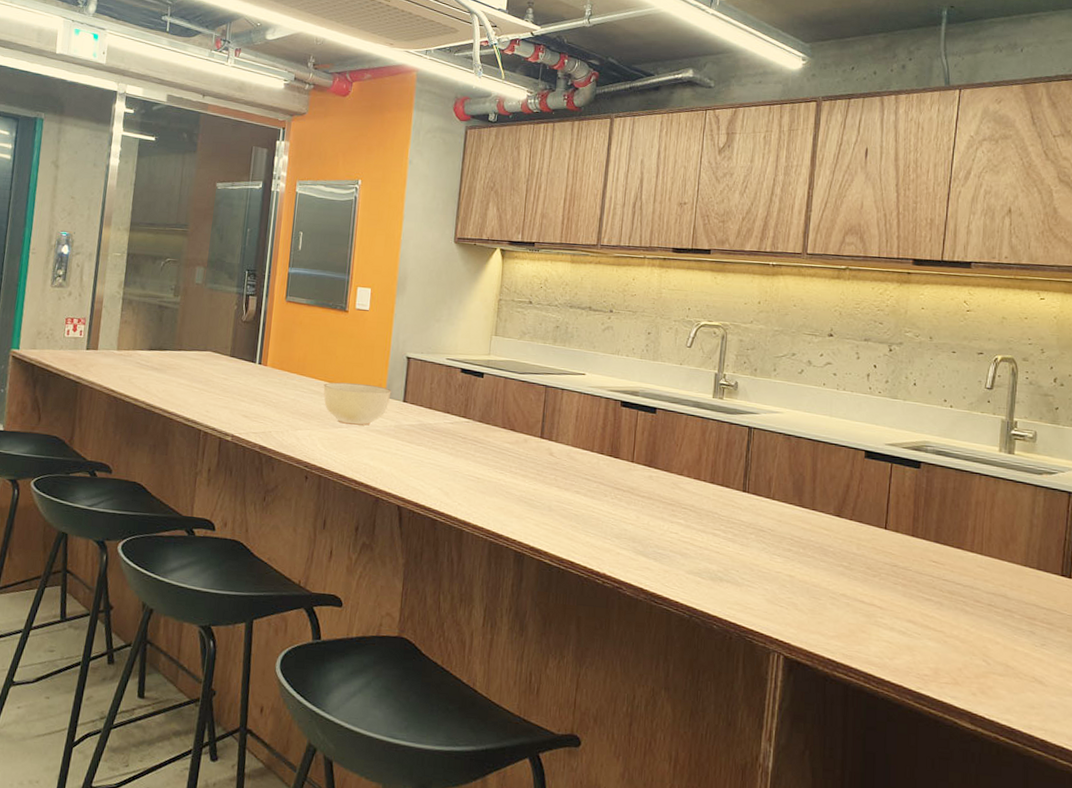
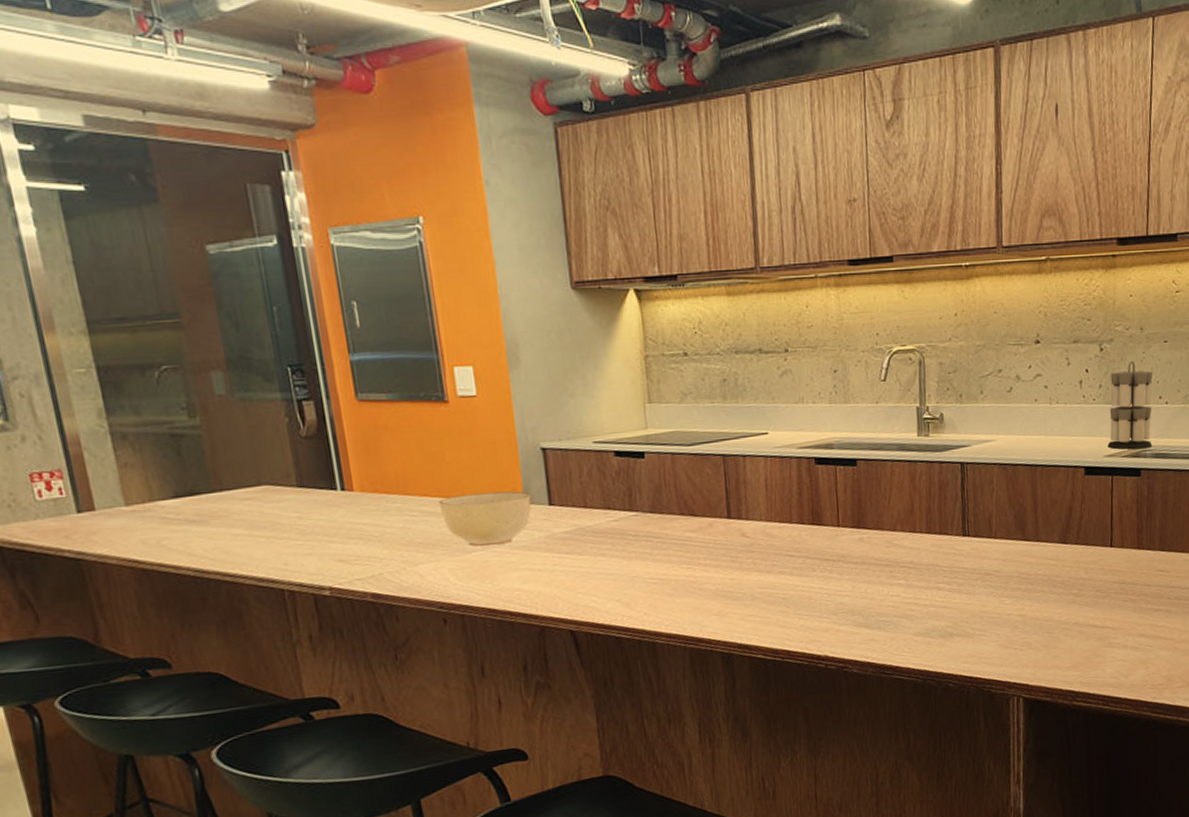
spice rack: none [889,363,940,445] -> present [1107,360,1153,450]

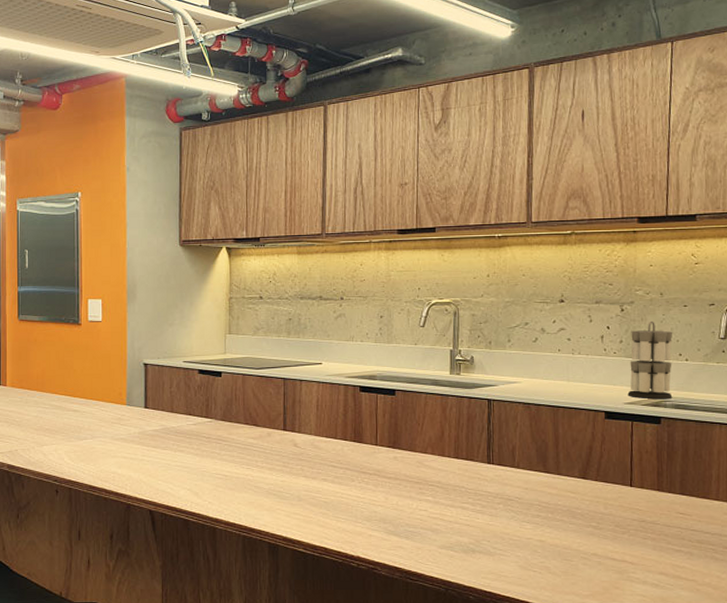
bowl: present [439,491,532,547] -> none [64,395,132,436]

